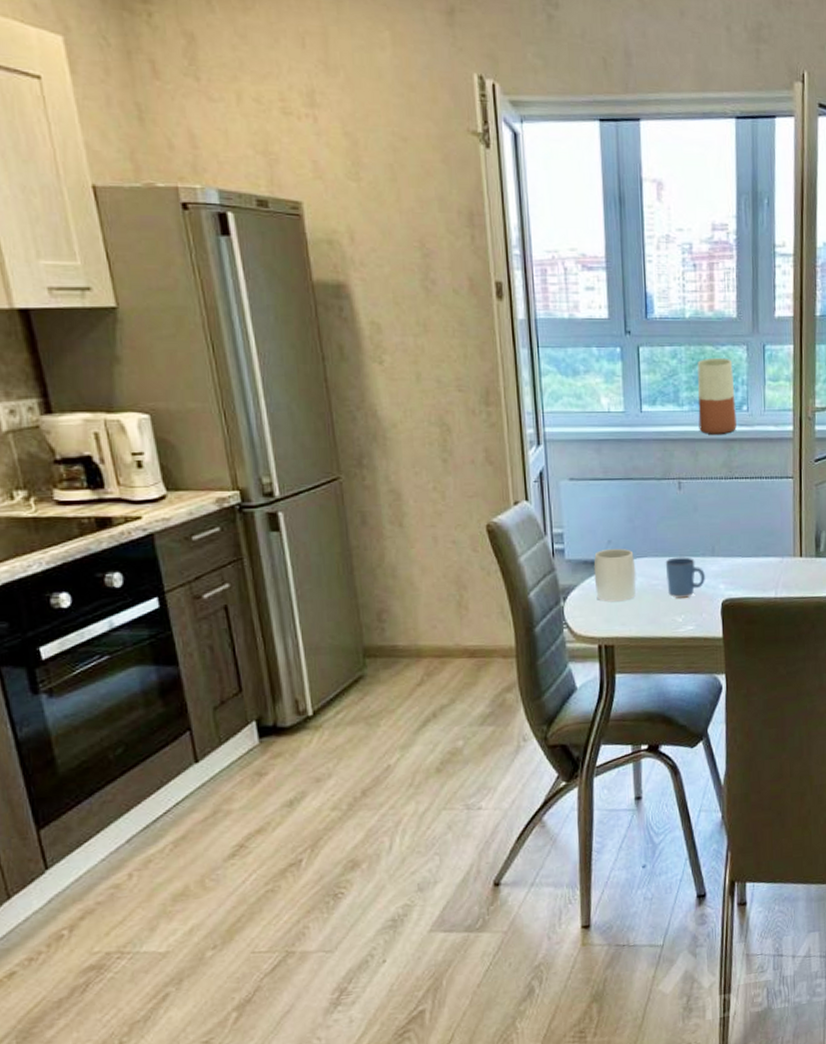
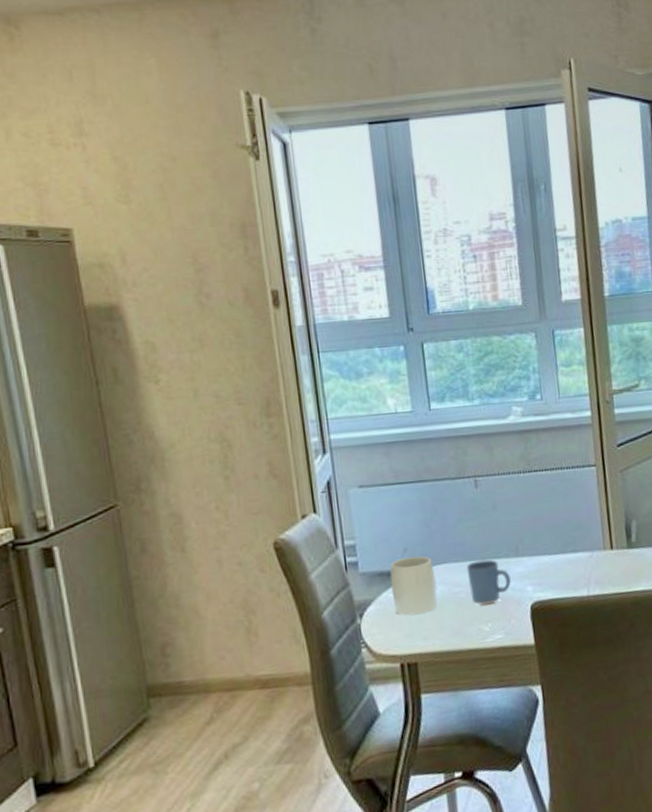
vase: present [697,357,736,434] -> none [485,347,531,428]

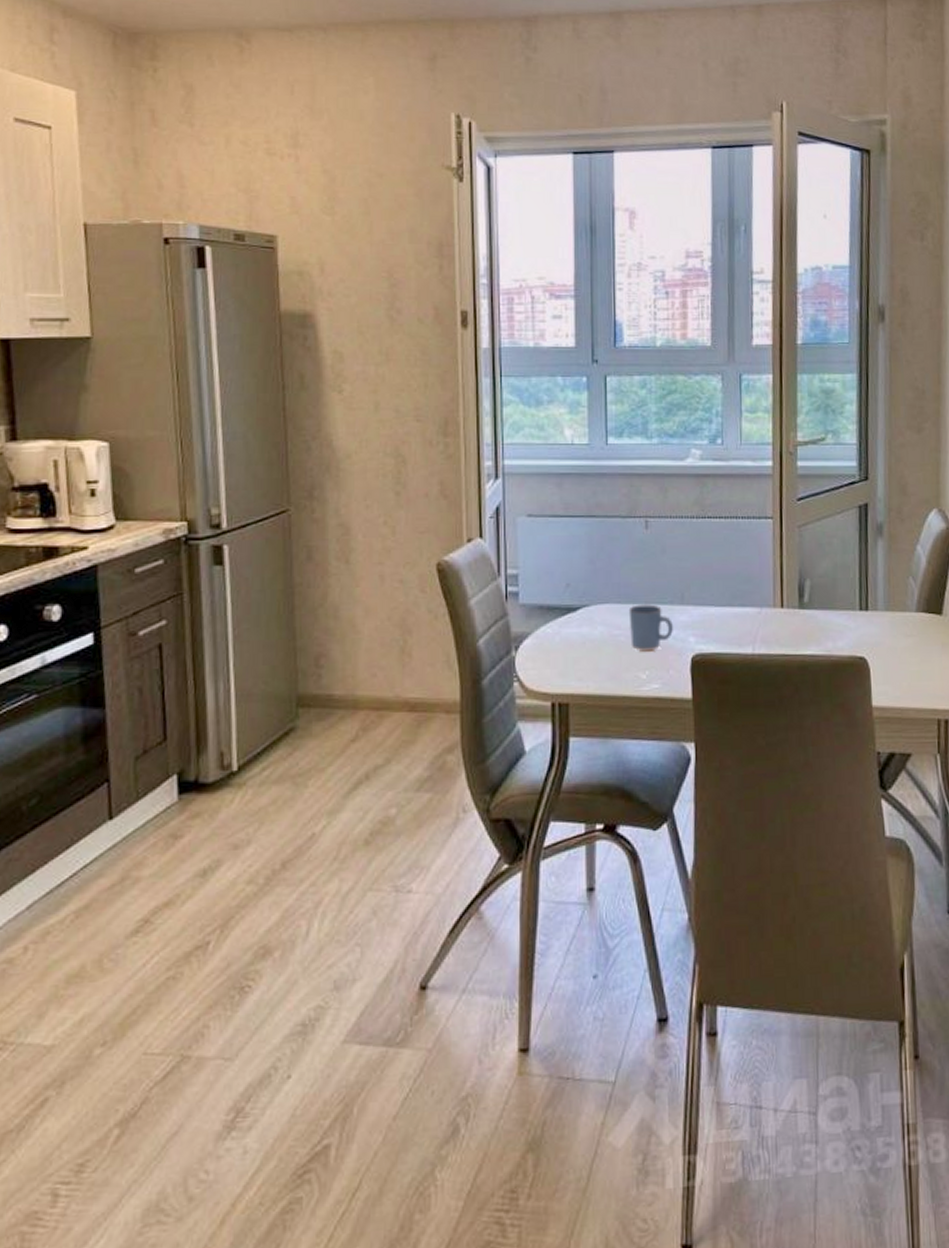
mug: present [390,556,437,616] -> none [549,592,596,654]

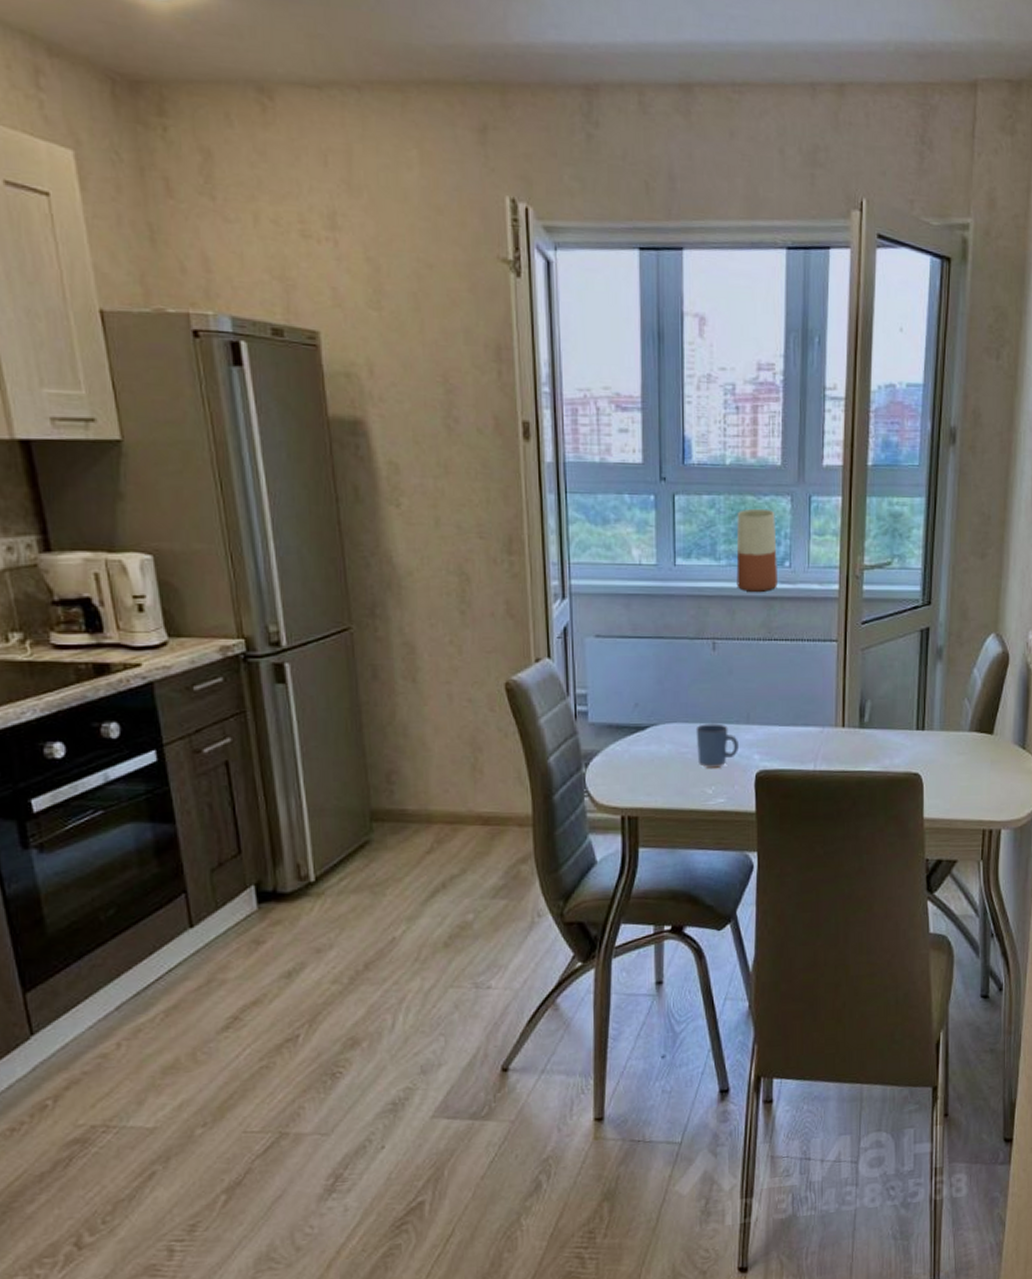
vase: none [668,387,710,469] -> present [736,508,777,592]

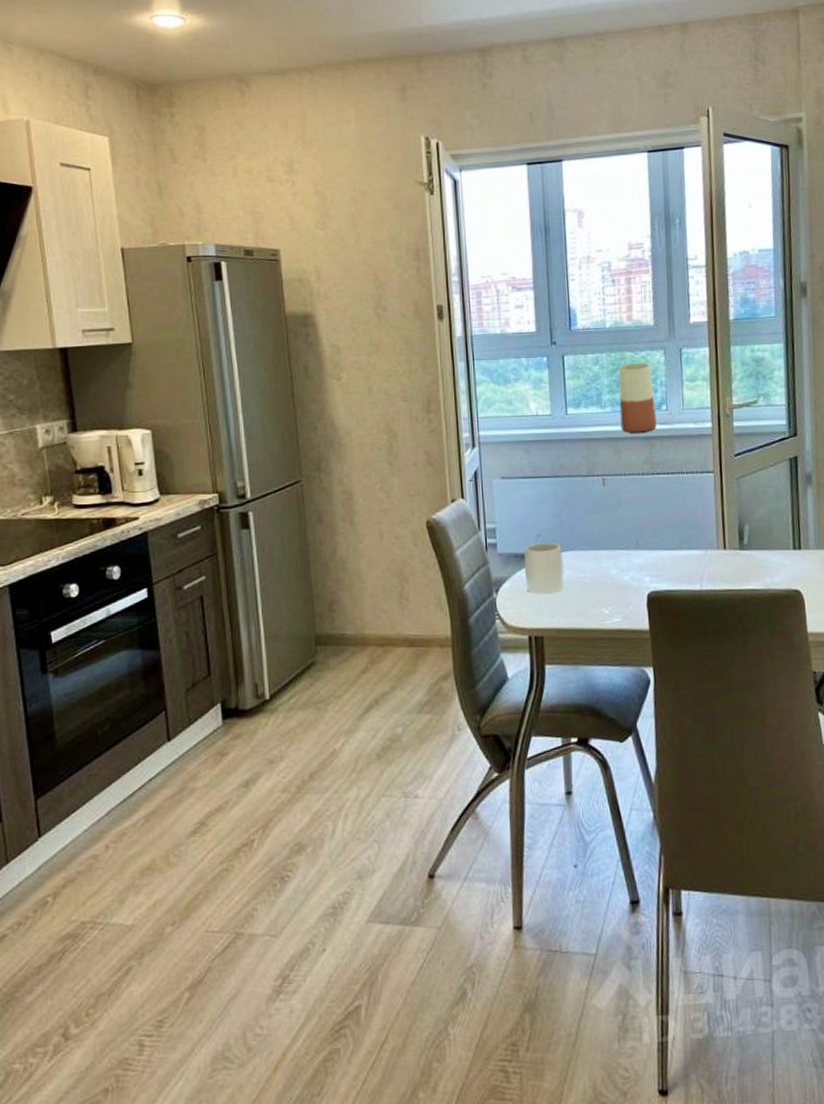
mug: none [618,712,664,770] -> present [523,542,564,594]
mug: present [696,723,738,768] -> none [591,550,630,591]

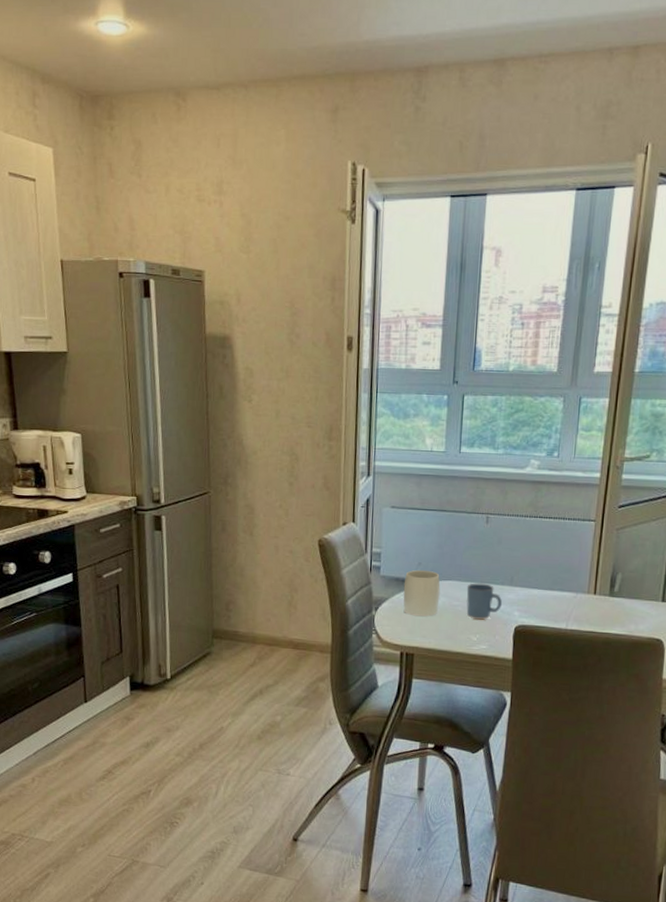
mug: none [591,550,630,591] -> present [466,583,502,620]
vase: present [618,362,657,433] -> none [510,407,549,477]

